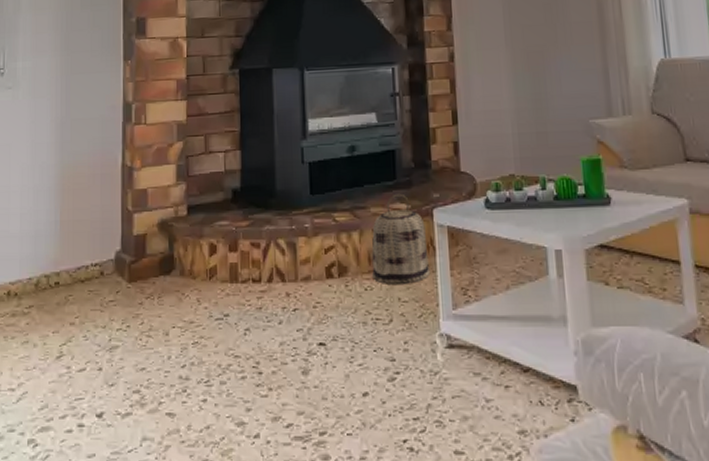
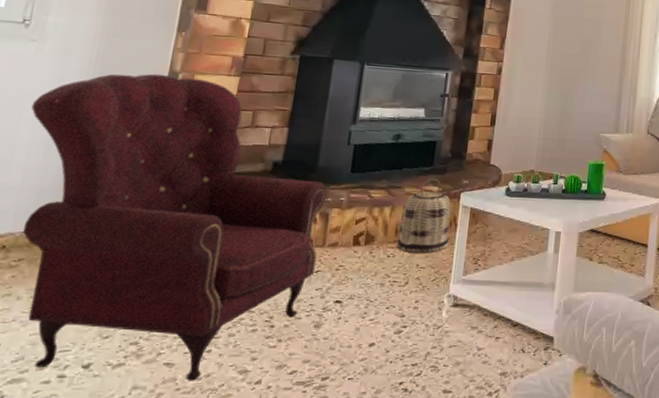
armchair: none [17,107,293,433] -> present [22,73,328,381]

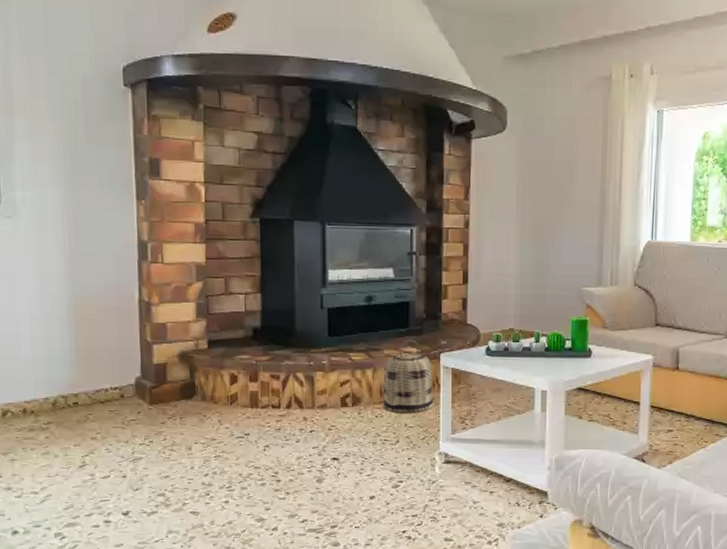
armchair: present [22,73,328,381] -> none [22,244,310,527]

